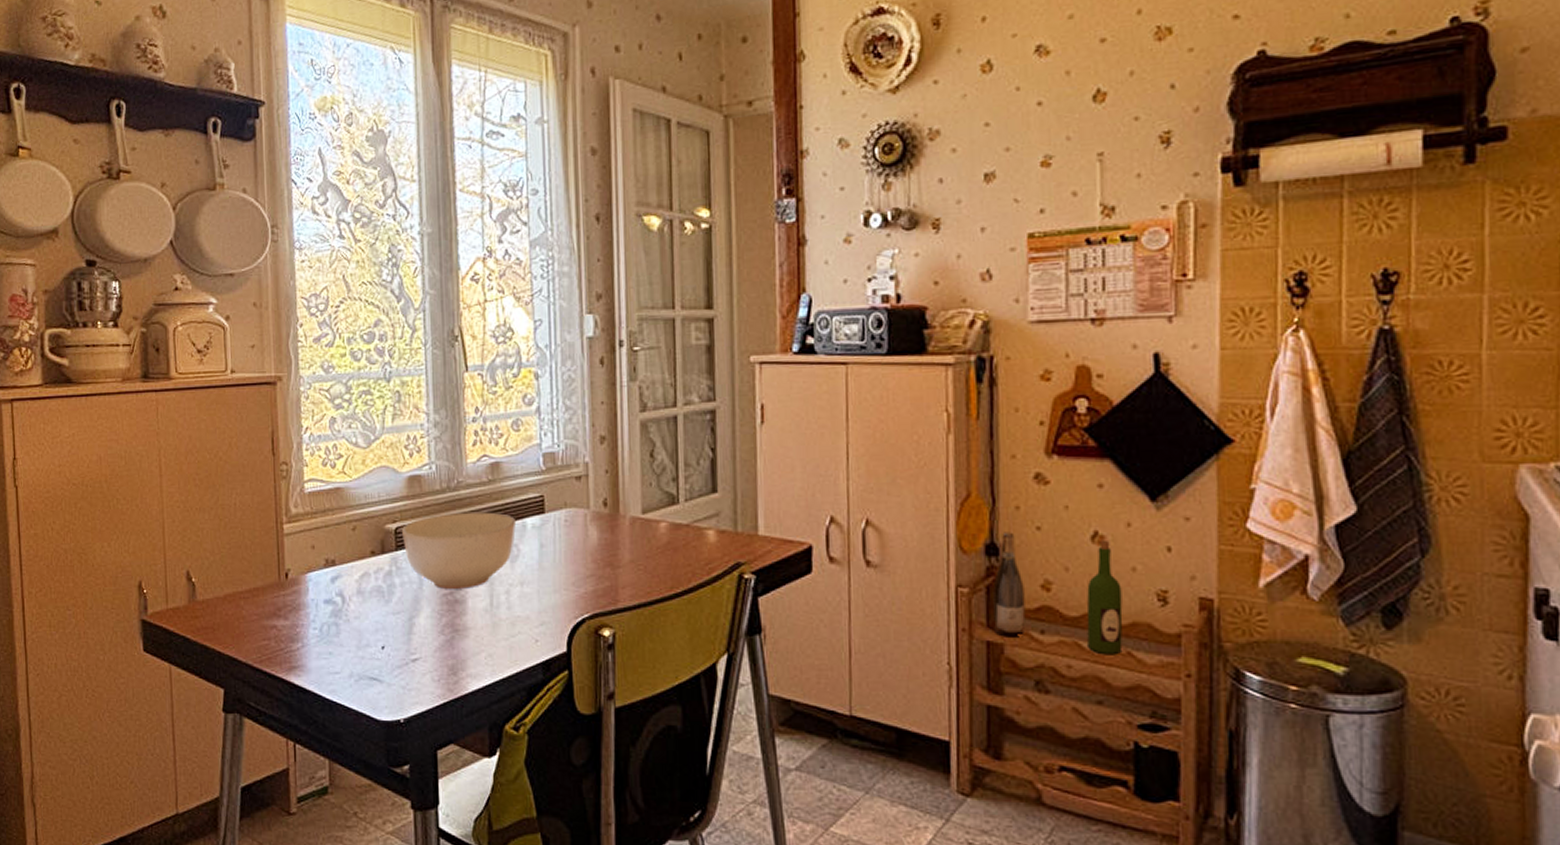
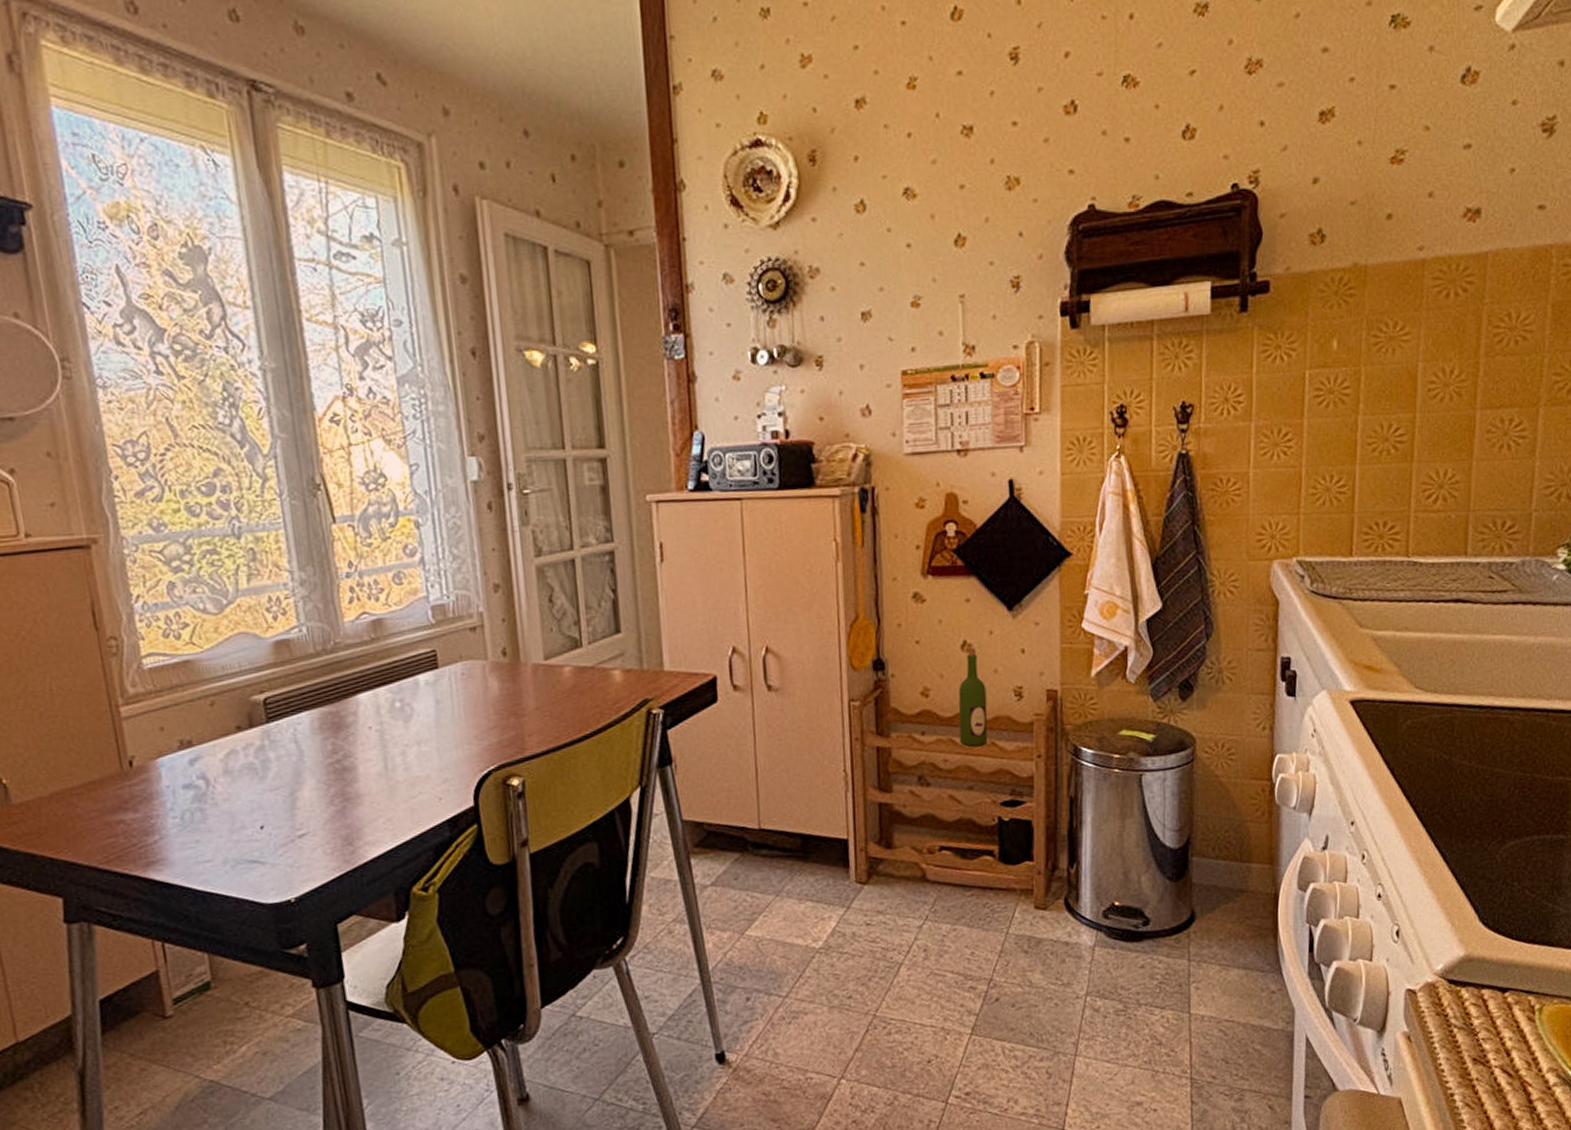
bowl: present [401,512,517,589] -> none [271,672,407,758]
wine bottle: present [992,532,1026,639] -> none [880,647,909,743]

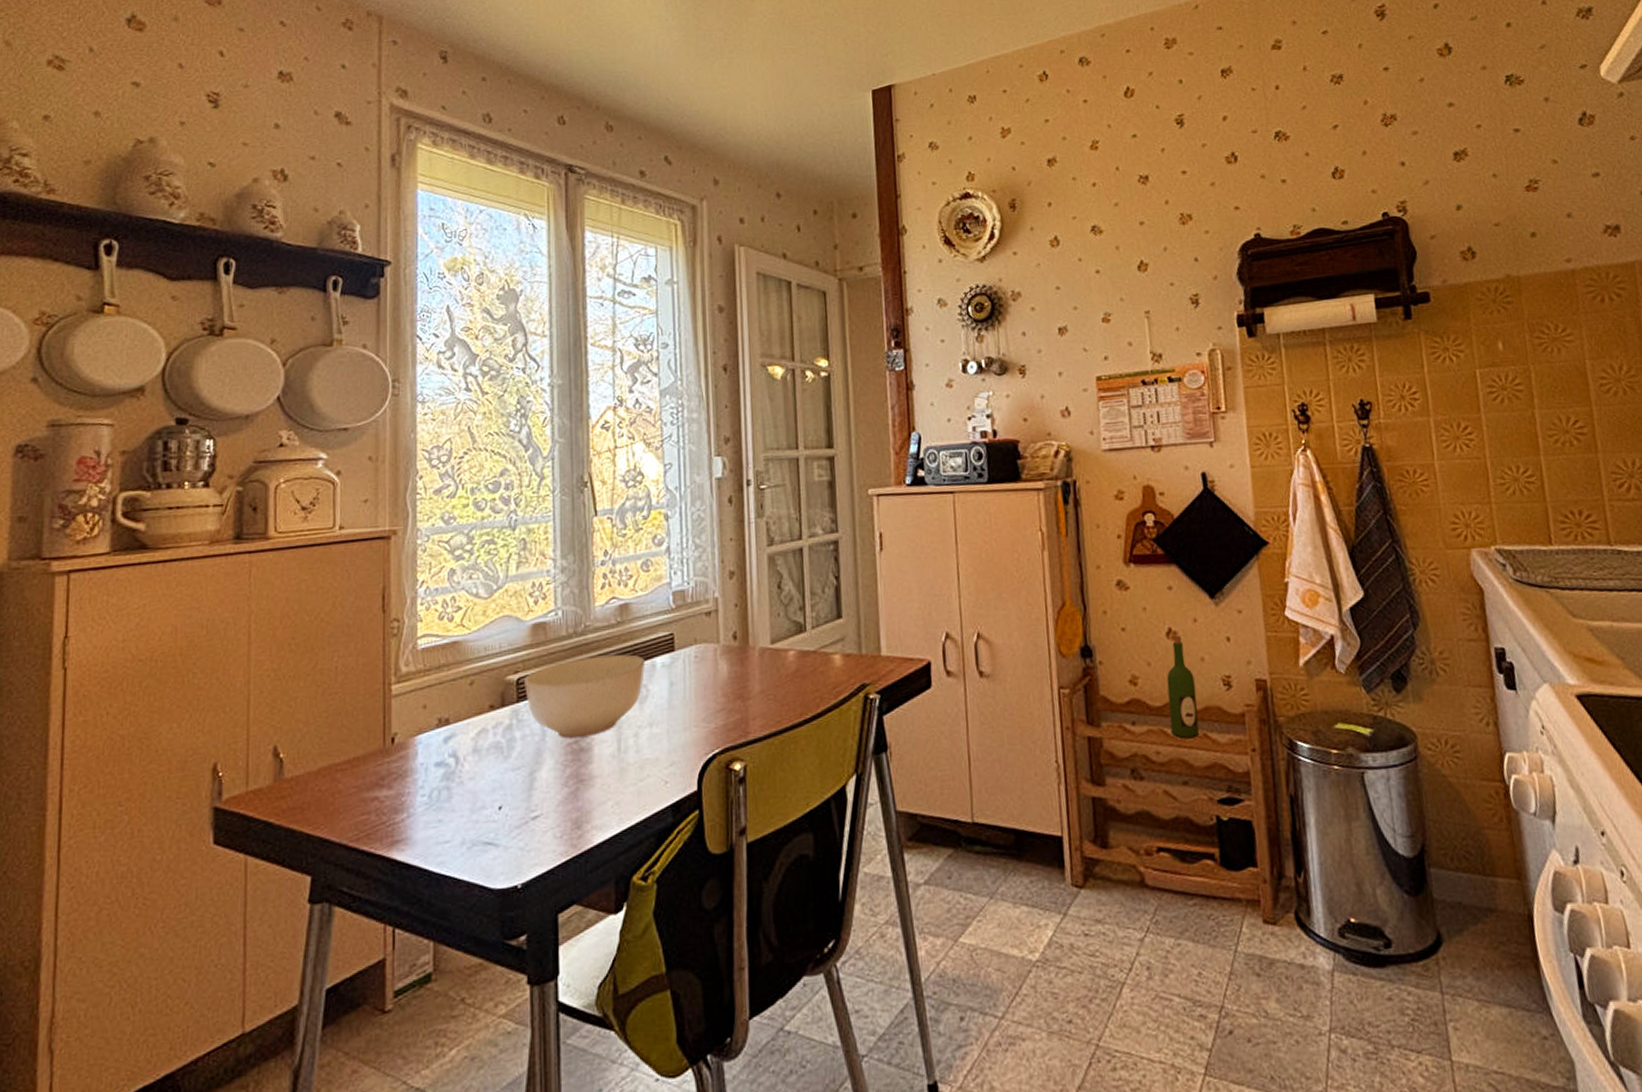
bowl: none [271,672,407,758] -> present [523,654,646,738]

